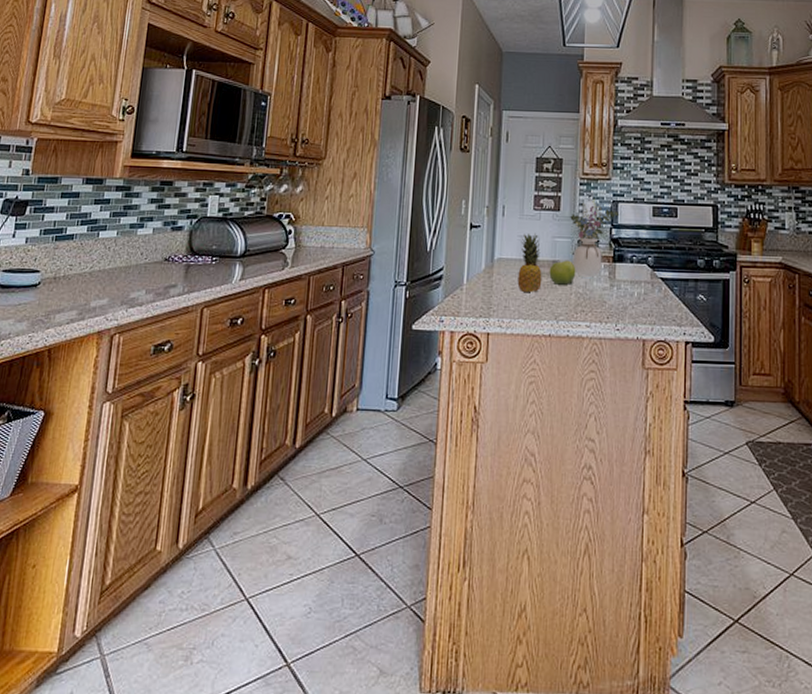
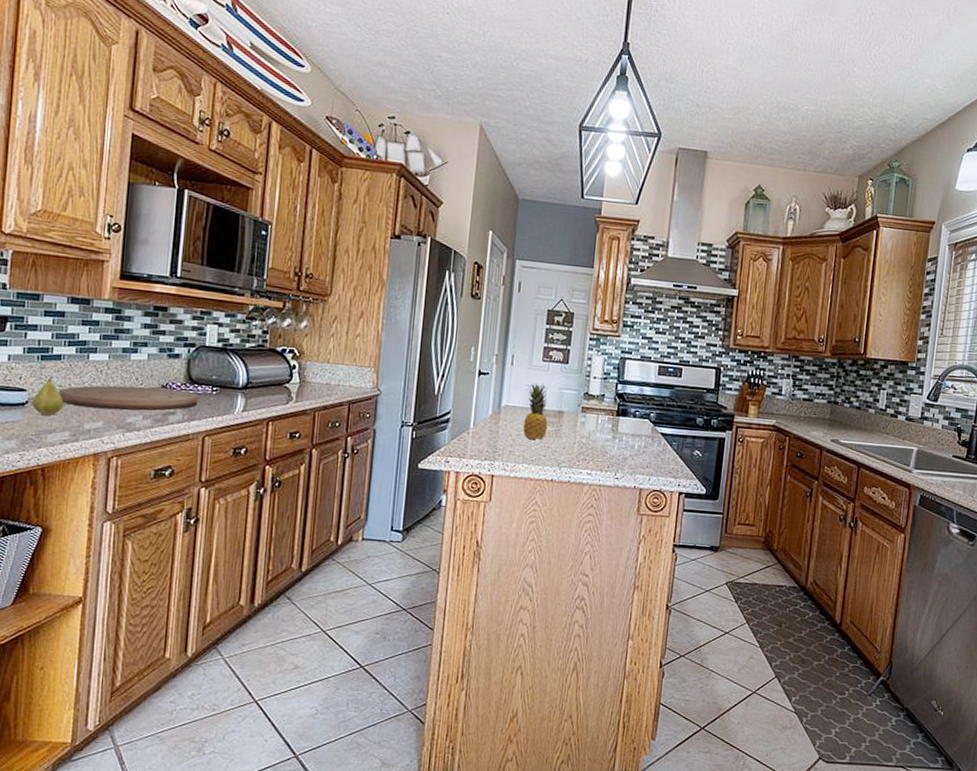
fruit: none [44,255,74,295] -> present [33,375,64,415]
cutting board: none [69,261,198,286] -> present [59,385,198,411]
fruit: present [549,260,576,285] -> none [554,410,581,435]
bouquet: present [570,198,620,279] -> none [577,354,627,430]

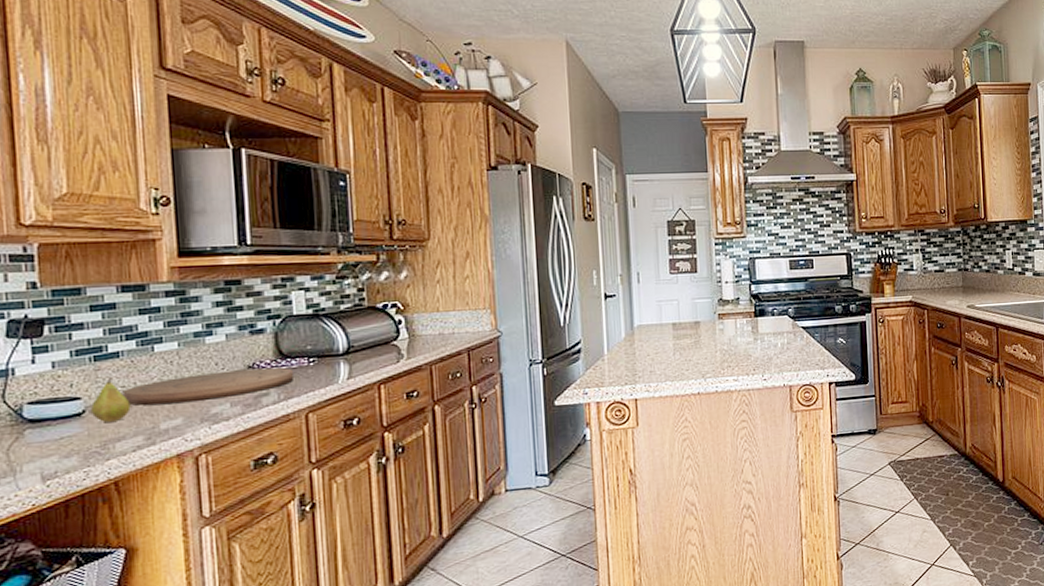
fruit: present [523,383,548,440] -> none [660,296,686,356]

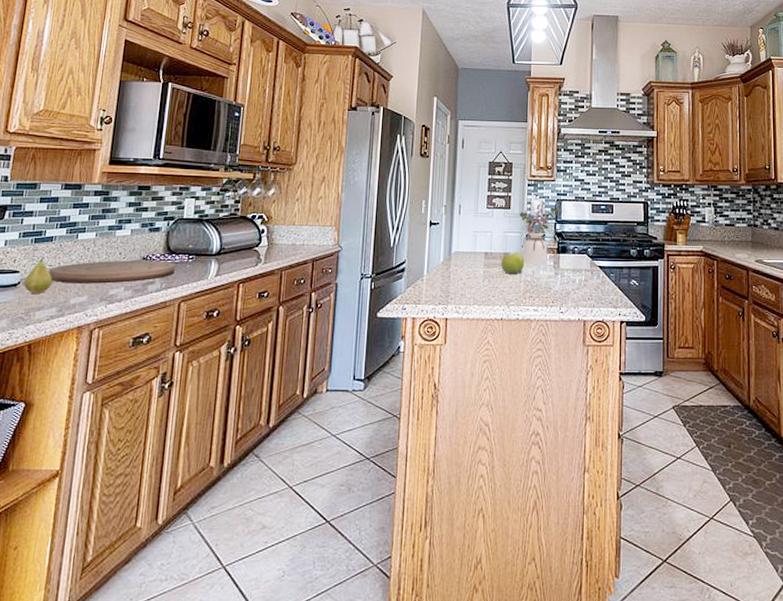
fruit: none [692,319,719,345] -> present [501,252,525,274]
bouquet: none [708,257,758,336] -> present [519,197,563,268]

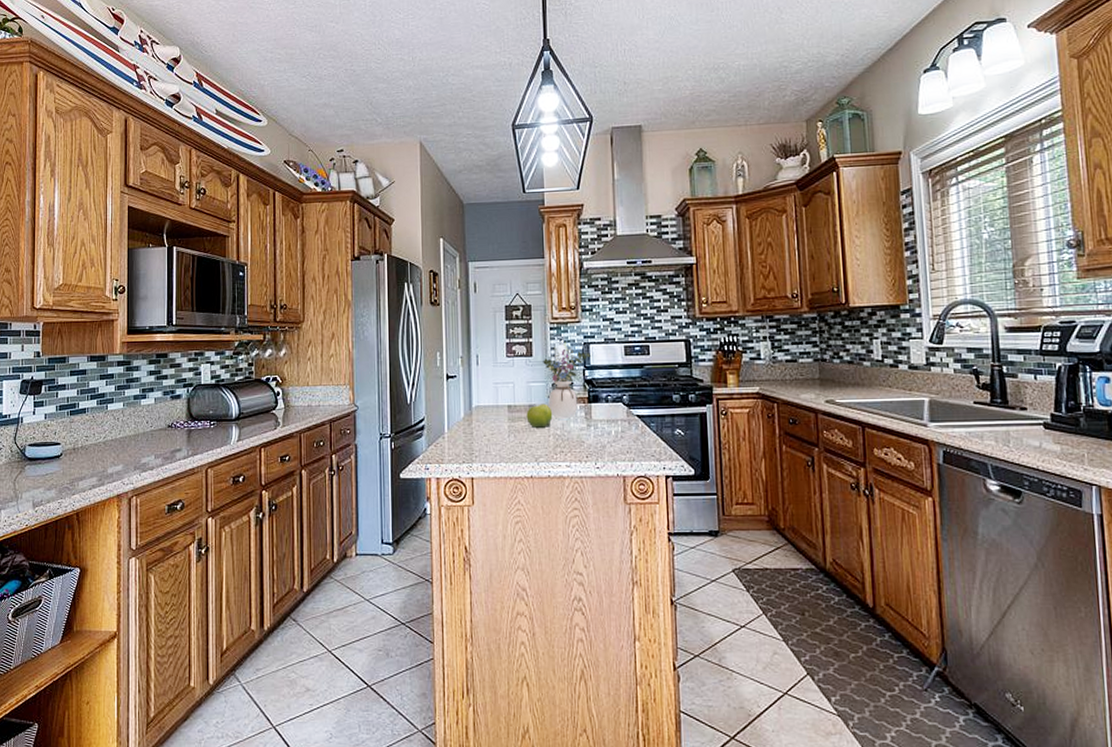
fruit: present [24,256,53,293] -> none [66,428,90,464]
cutting board: present [48,260,175,284] -> none [86,428,199,453]

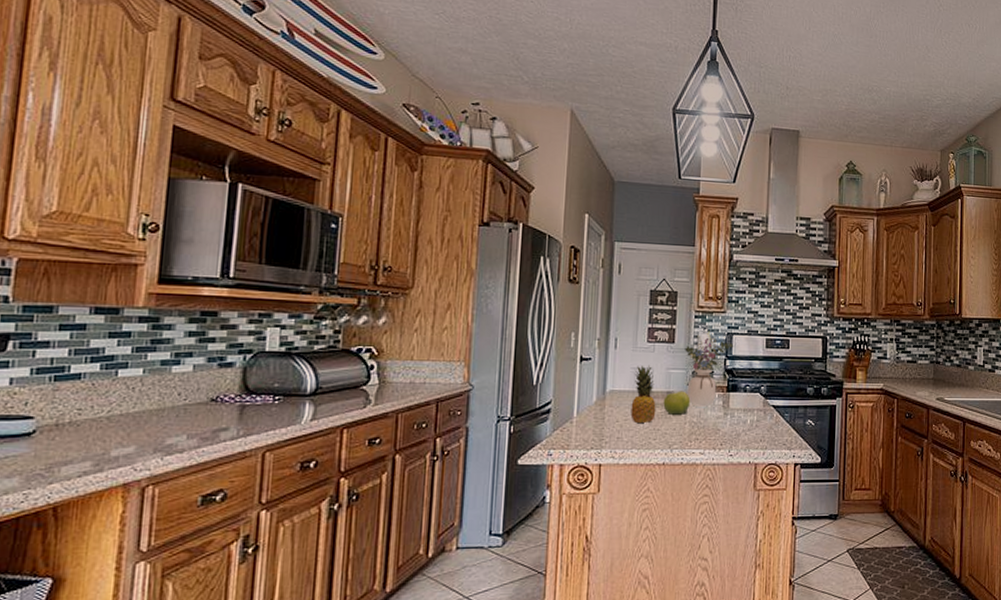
fruit: none [496,379,520,438] -> present [630,365,656,424]

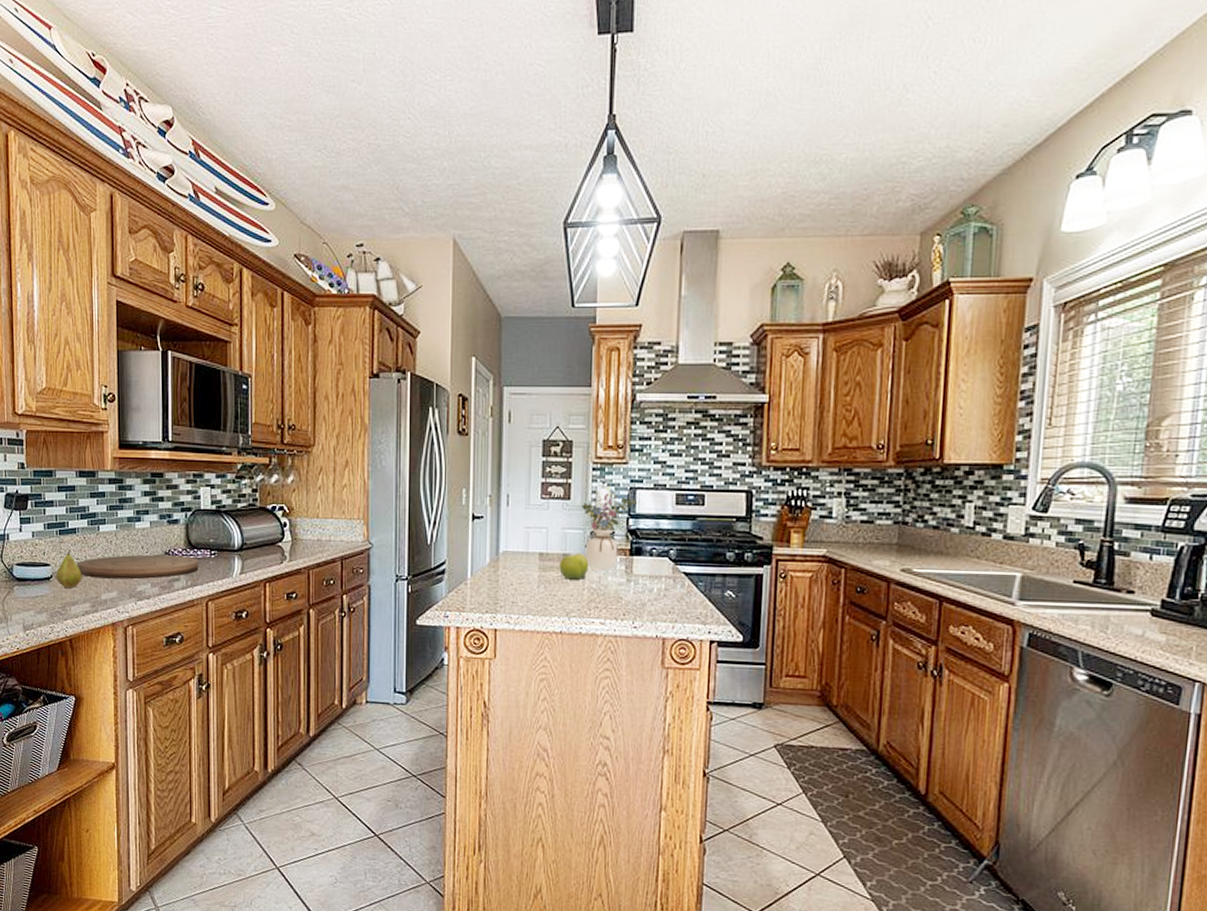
fruit: none [42,398,84,444] -> present [56,549,82,588]
cutting board: none [77,402,256,431] -> present [77,554,198,579]
fruit: present [630,365,656,424] -> none [525,524,552,588]

